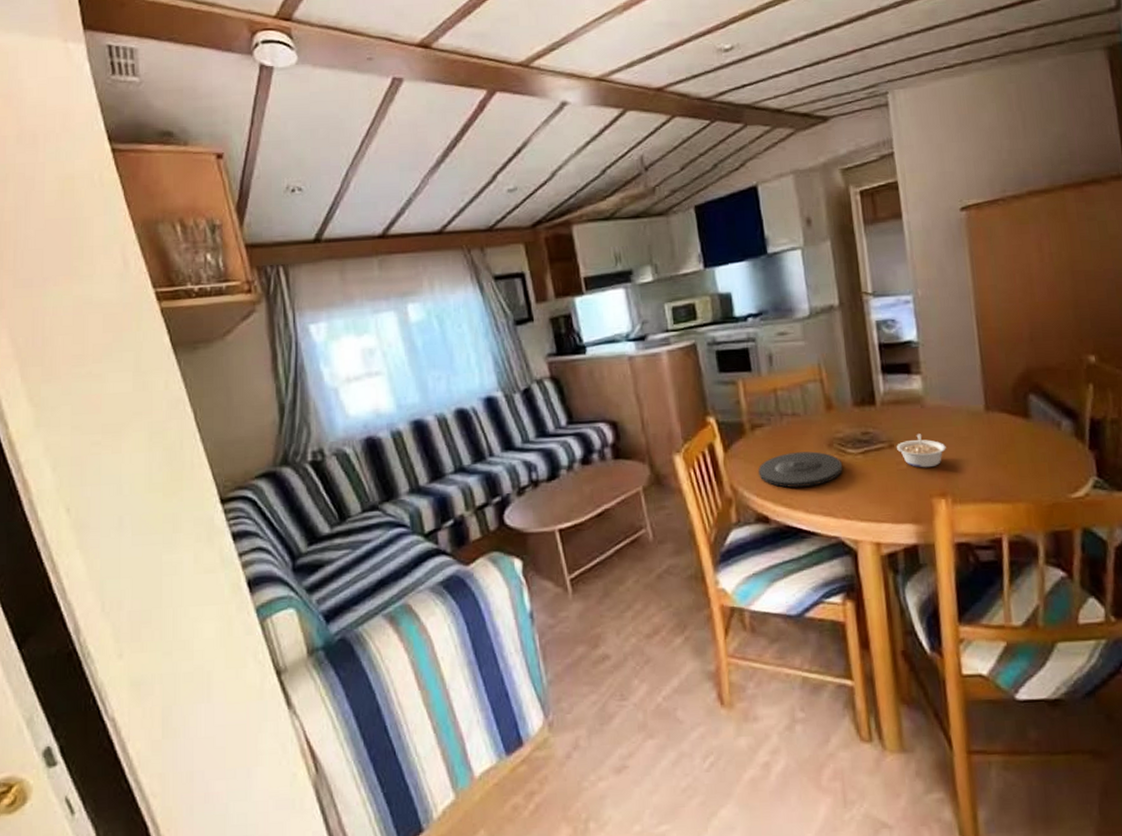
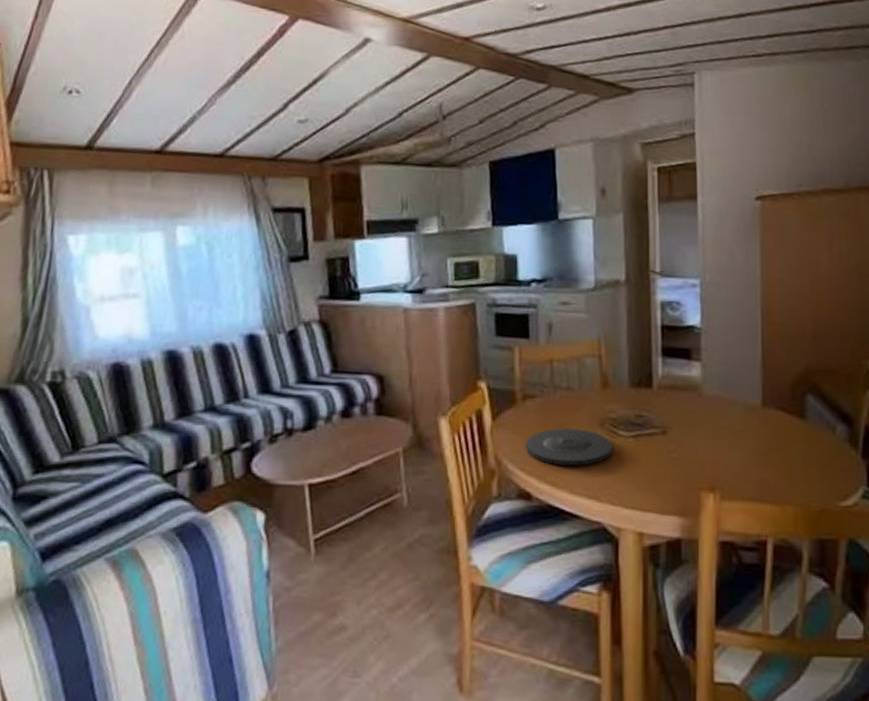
legume: present [897,434,946,468] -> none [670,423,719,460]

